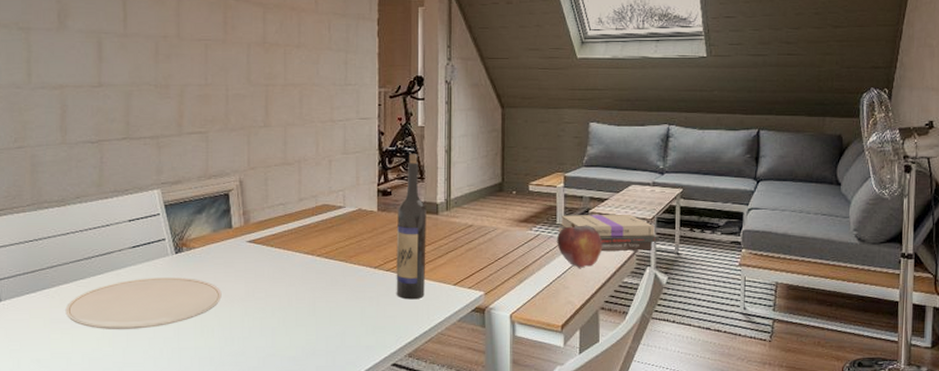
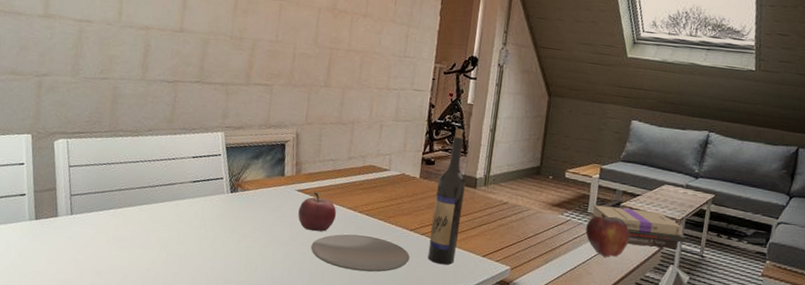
plate: present [65,277,222,329] -> none [127,211,268,257]
fruit: none [252,241,293,283] -> present [298,192,336,232]
plate: none [270,280,377,319] -> present [311,234,410,272]

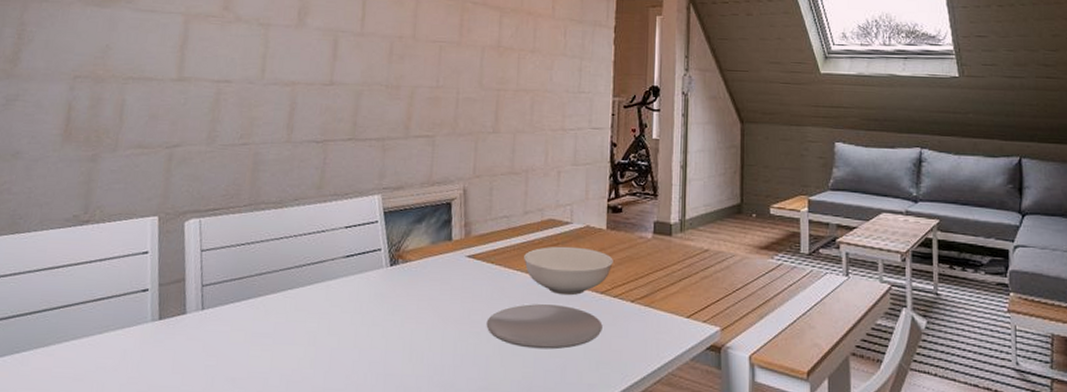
fruit: present [298,192,336,232] -> none [469,256,514,305]
bowl: none [346,188,424,230] -> present [524,246,613,296]
wine bottle: present [427,128,466,265] -> none [623,168,659,332]
fruit: present [585,214,630,257] -> none [801,253,852,305]
books: present [588,204,686,250] -> none [803,243,915,289]

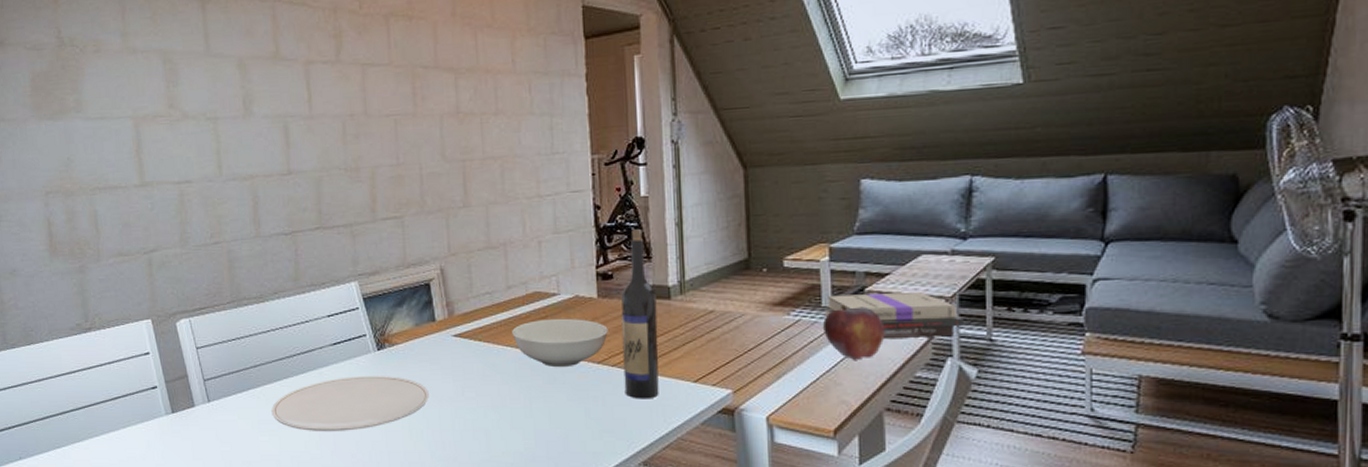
plate: none [268,291,435,350] -> present [271,376,429,431]
plate: present [486,304,603,350] -> none [481,378,603,421]
wine bottle: none [623,168,659,332] -> present [621,229,659,399]
fruit: none [801,253,852,305] -> present [823,306,885,360]
books: none [803,243,915,289] -> present [825,292,964,340]

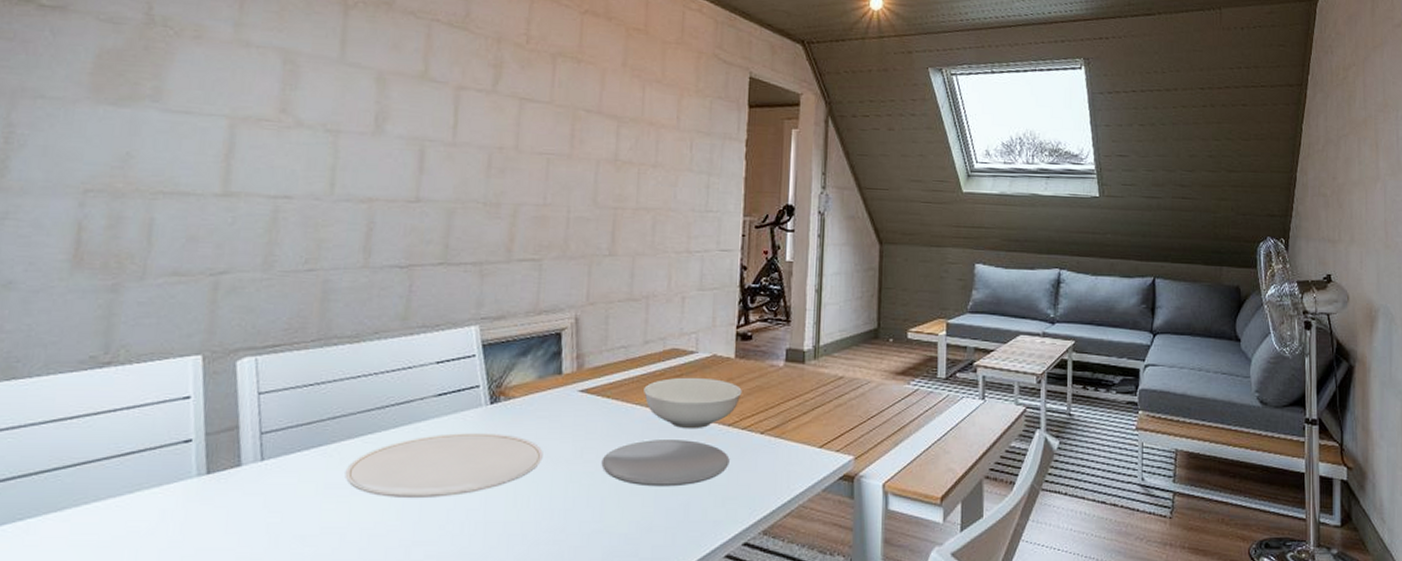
plate: none [481,378,603,421] -> present [601,440,730,487]
wine bottle: present [621,229,659,399] -> none [752,292,792,465]
fruit: present [823,306,885,360] -> none [937,378,988,429]
books: present [825,292,964,340] -> none [939,367,1050,411]

